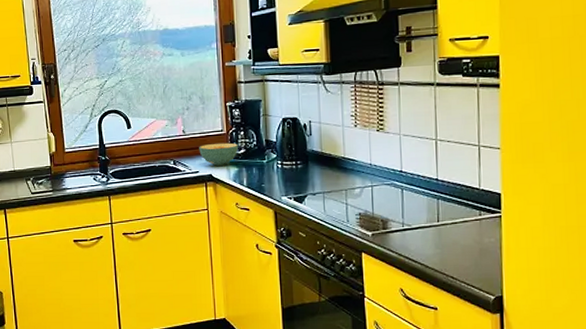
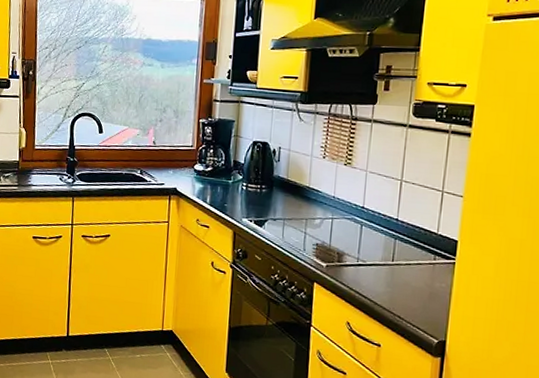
cereal bowl: present [199,142,239,166] -> none [167,158,207,181]

